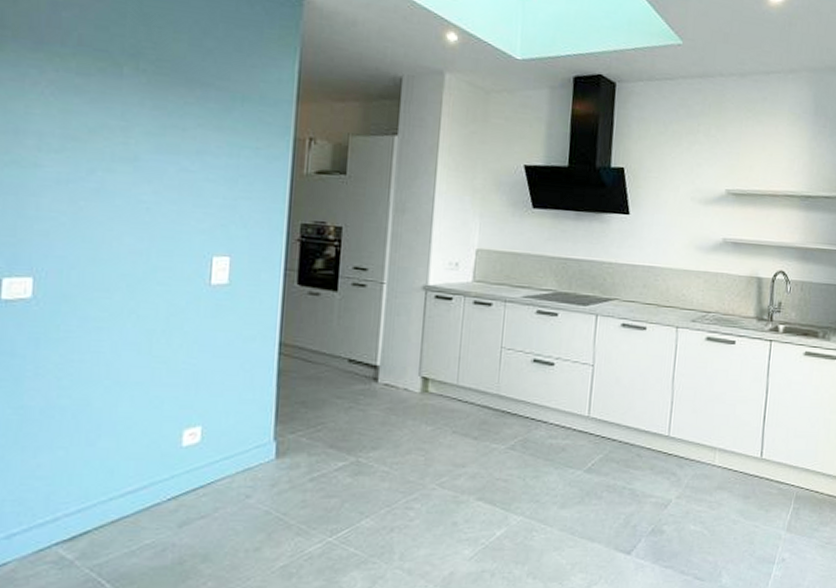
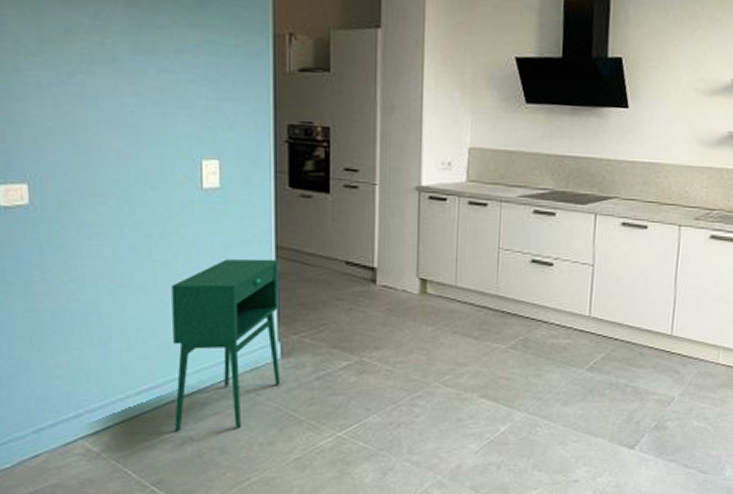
storage cabinet: none [157,355,280,537] -> present [171,258,281,432]

